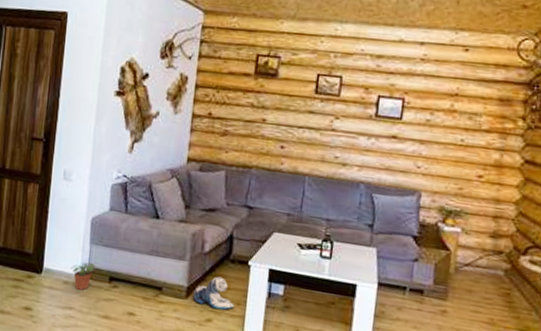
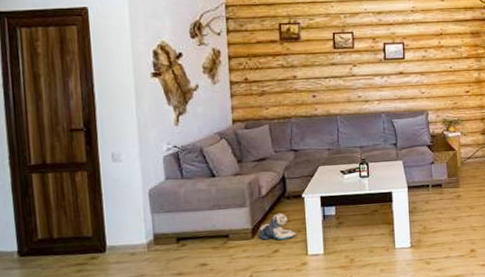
potted plant: present [70,262,96,290] -> none [135,229,161,257]

